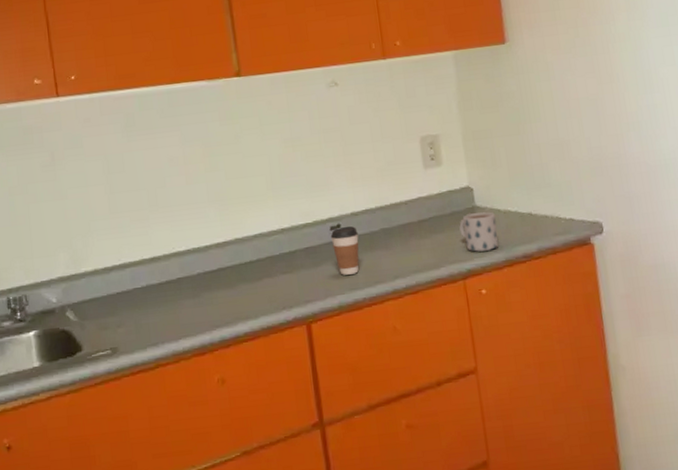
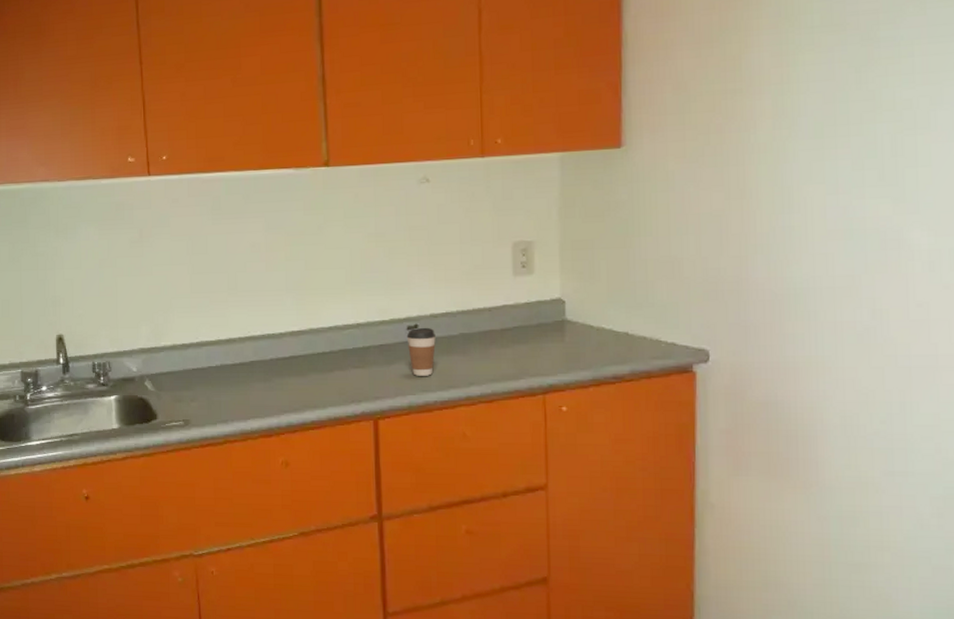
mug: present [459,212,499,252] -> none [545,327,588,367]

